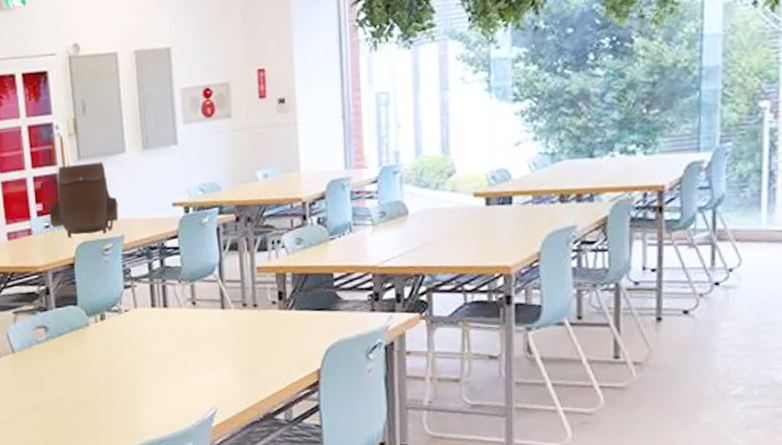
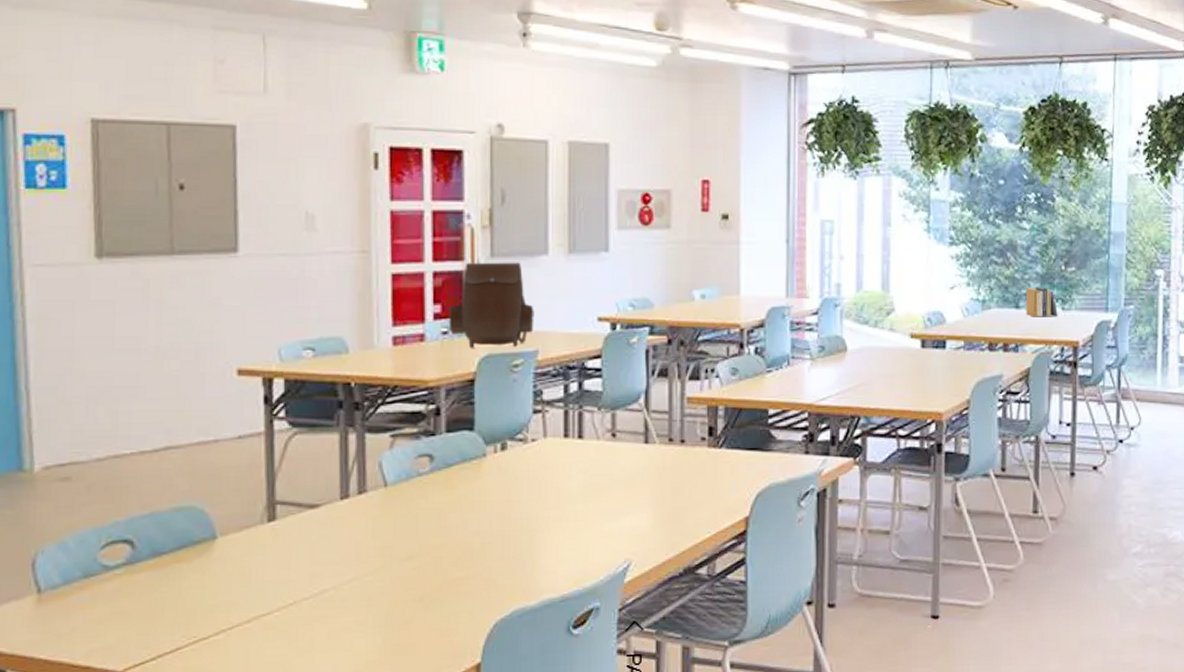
books: none [600,133,639,165] -> present [1025,286,1058,317]

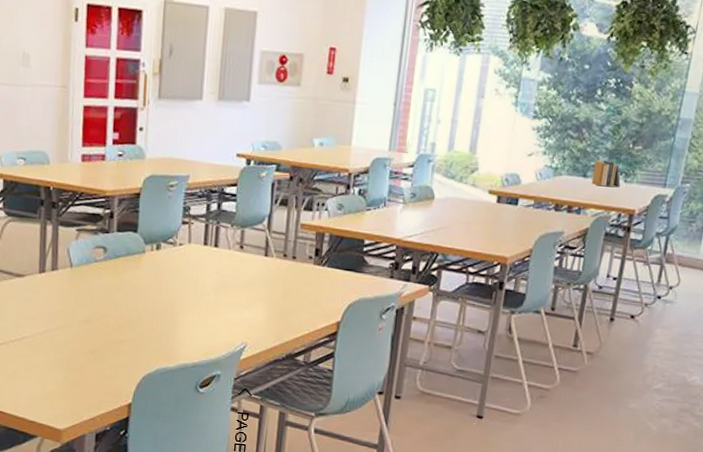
backpack: present [448,262,534,348] -> none [123,101,189,172]

